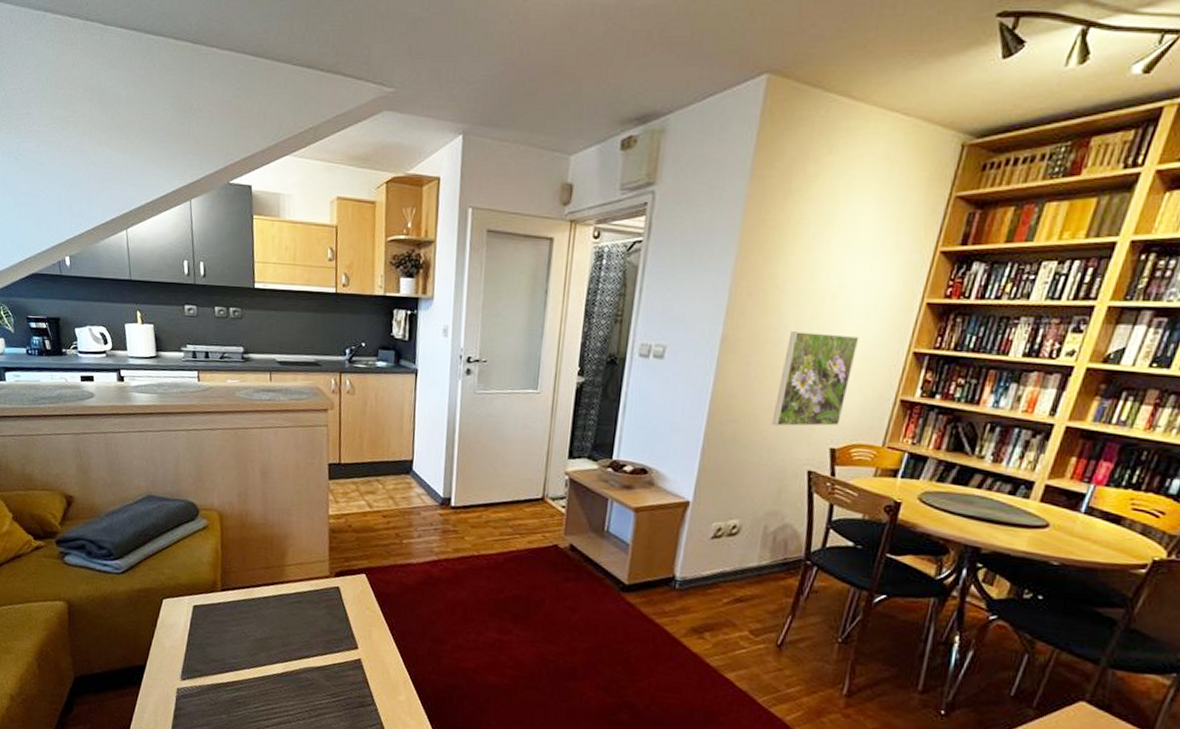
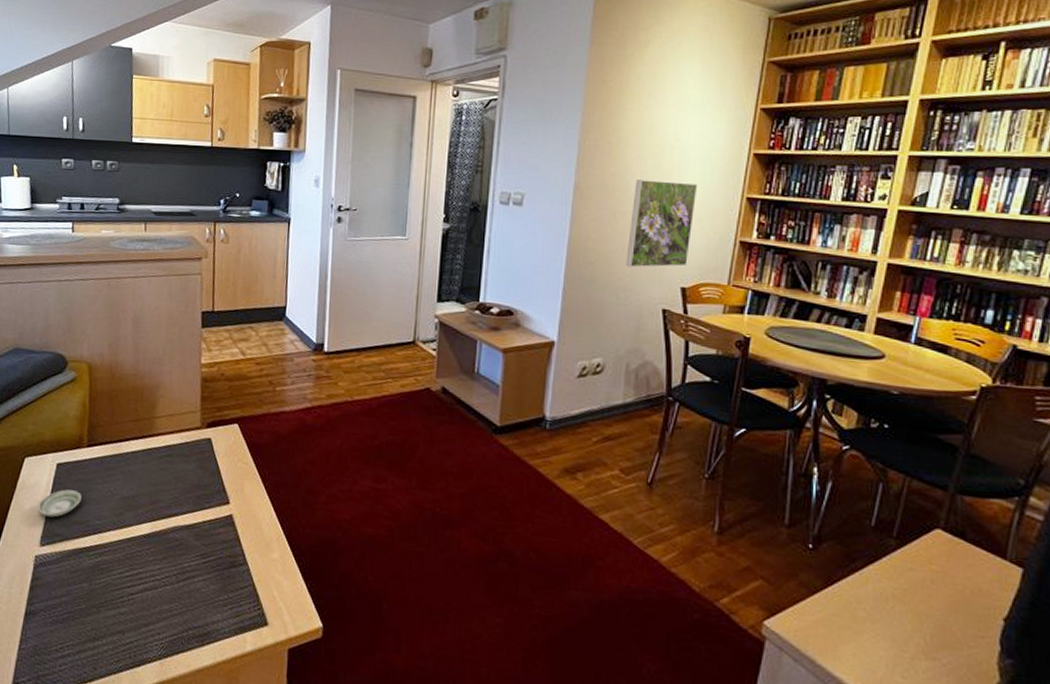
saucer: none [176,629,218,655] -> present [36,489,82,518]

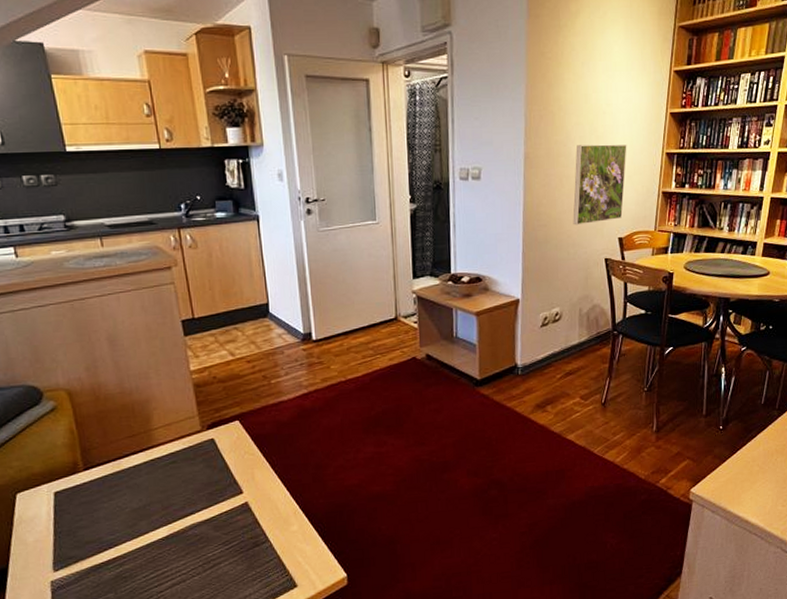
saucer: present [36,489,82,518] -> none [41,513,89,544]

